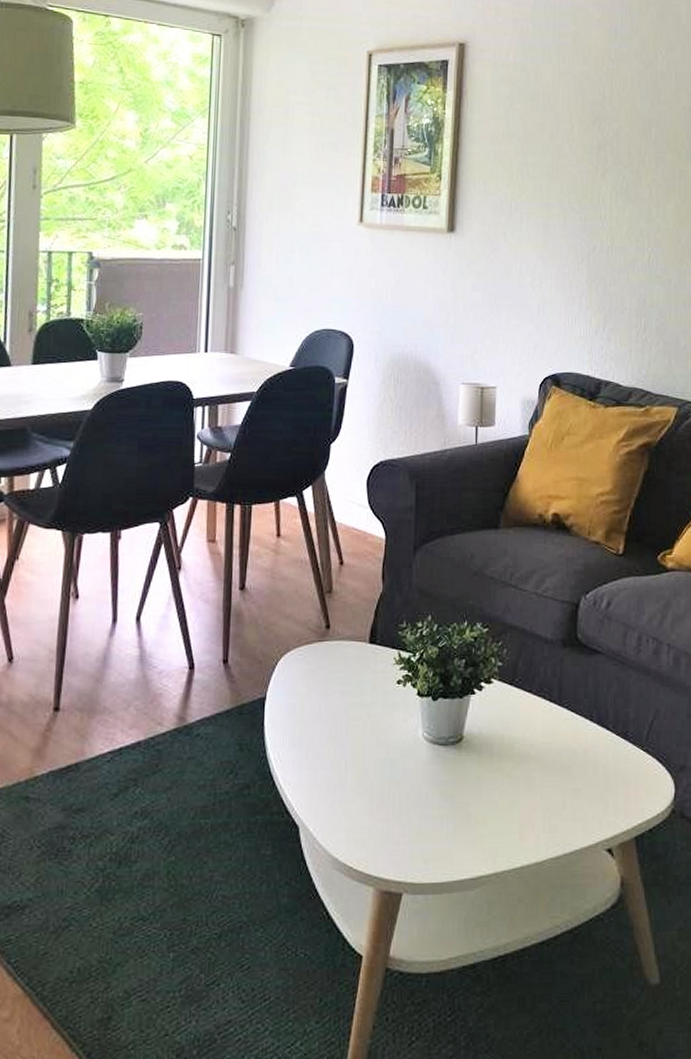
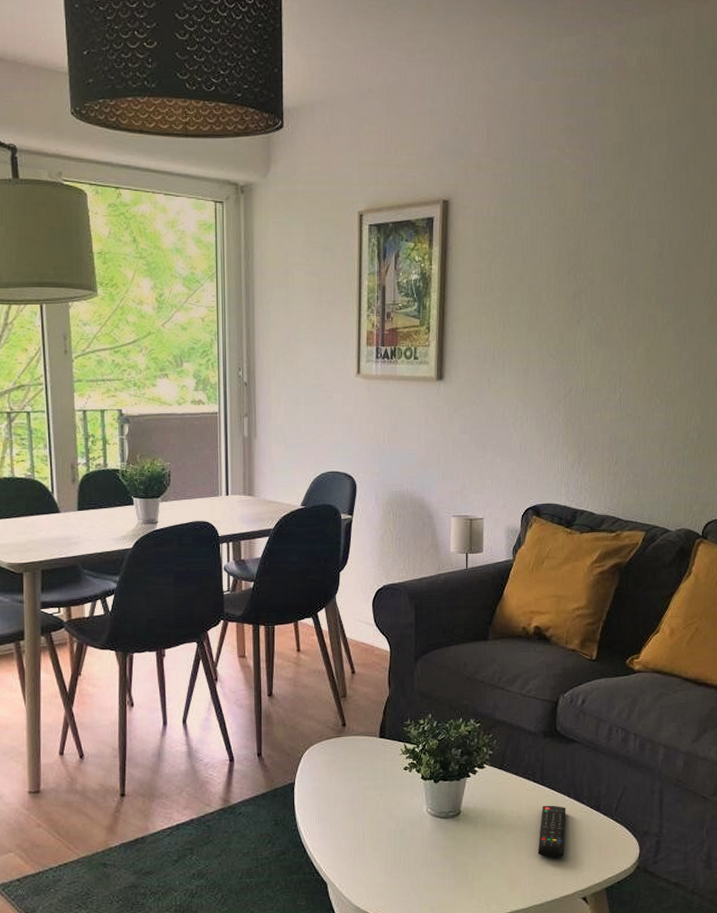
remote control: none [554,731,588,799] -> present [537,805,566,859]

